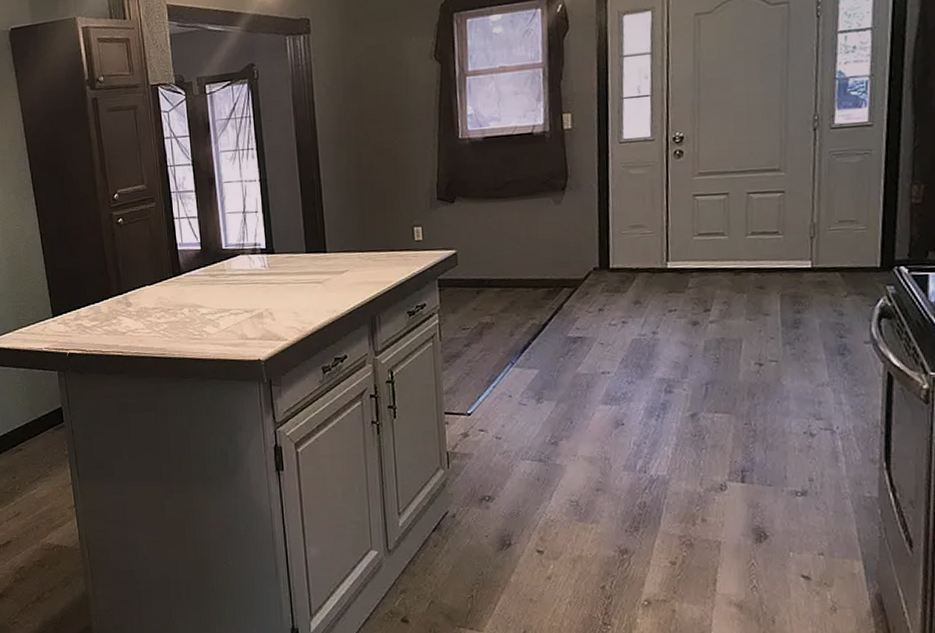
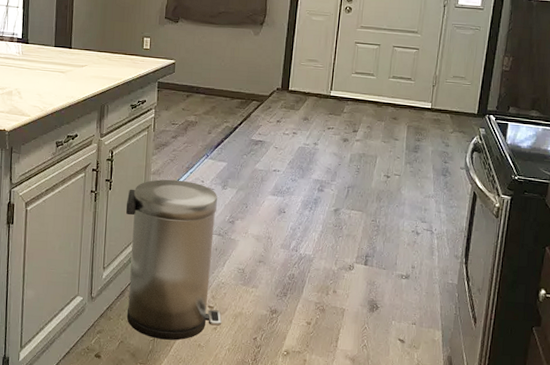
pedal bin: none [417,397,558,596] -> present [126,179,222,340]

